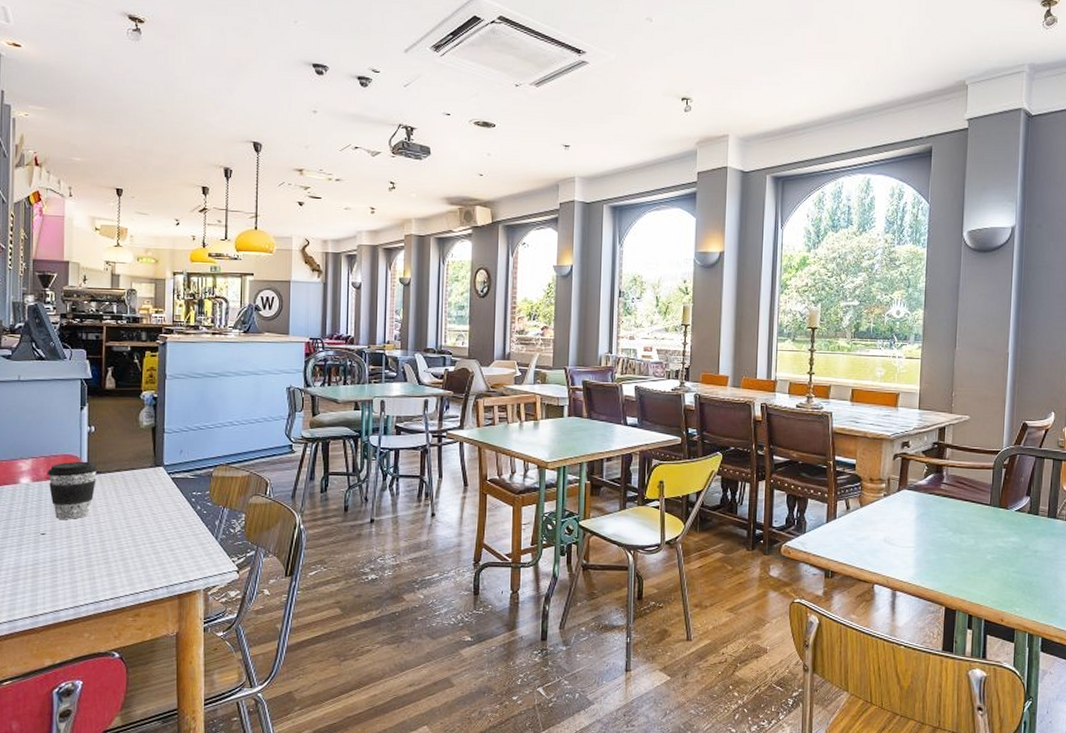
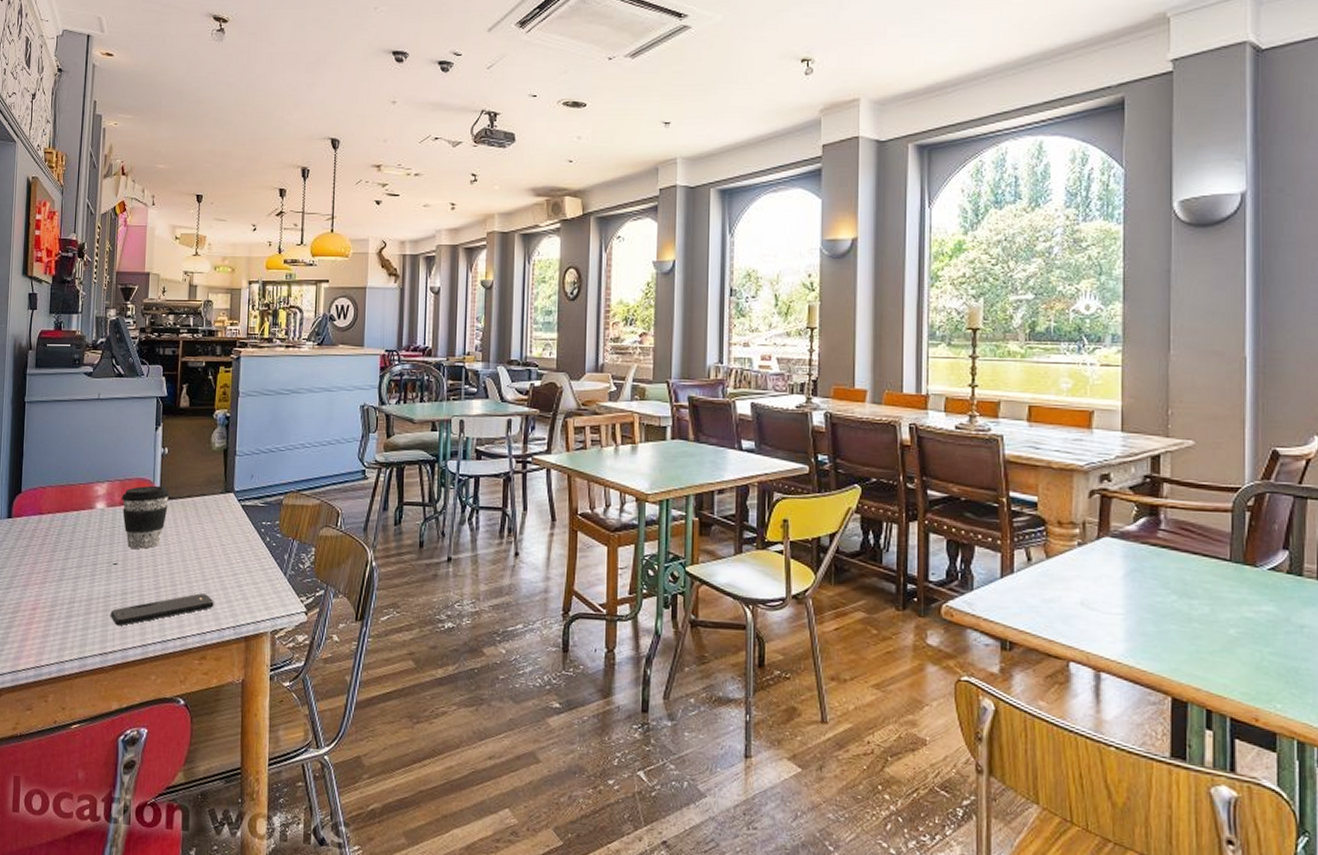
smartphone: none [39,558,146,590] -> present [110,593,214,626]

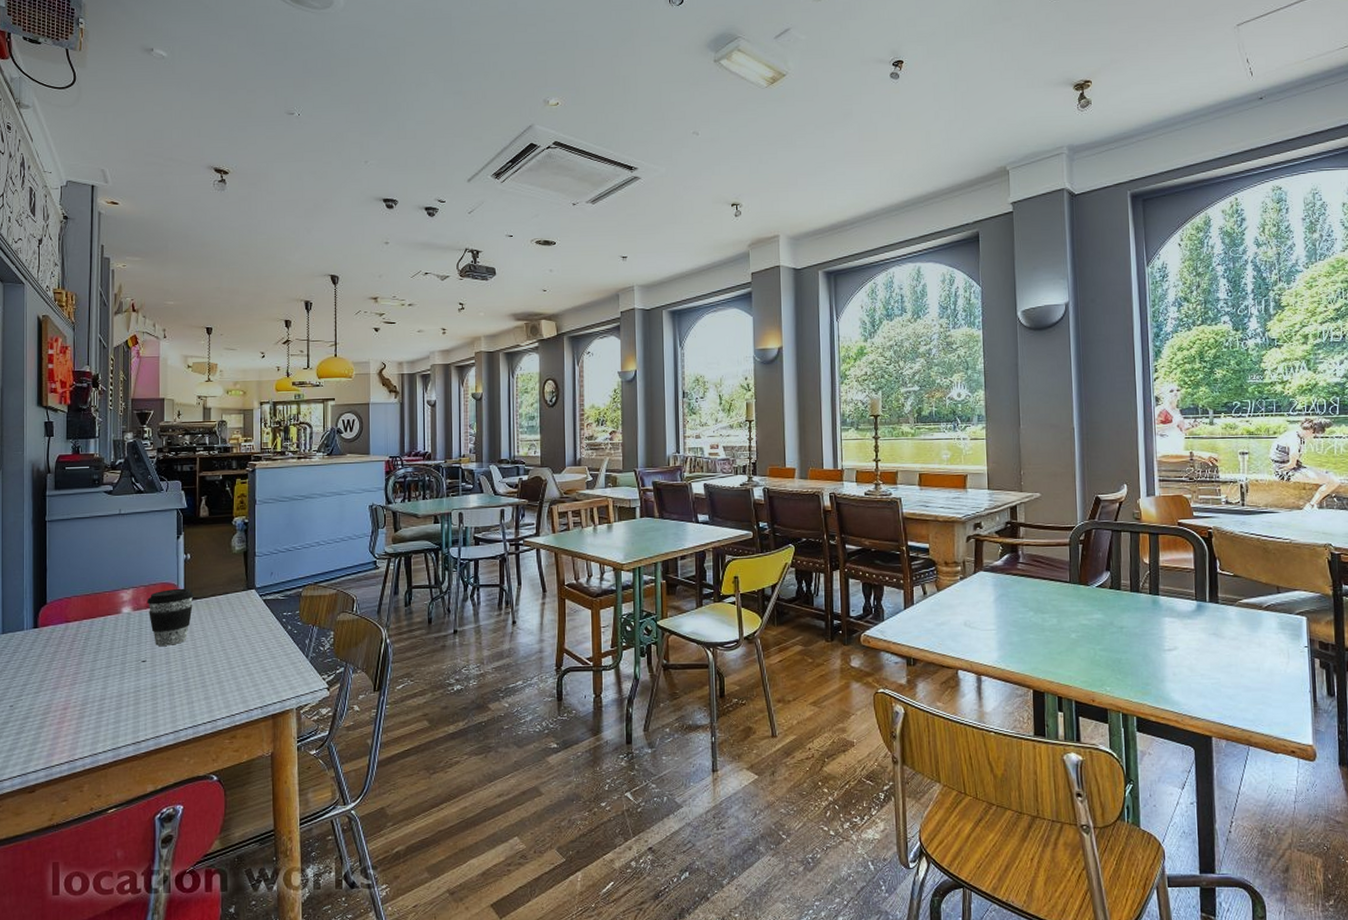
smartphone: present [110,593,214,626] -> none [141,680,241,716]

